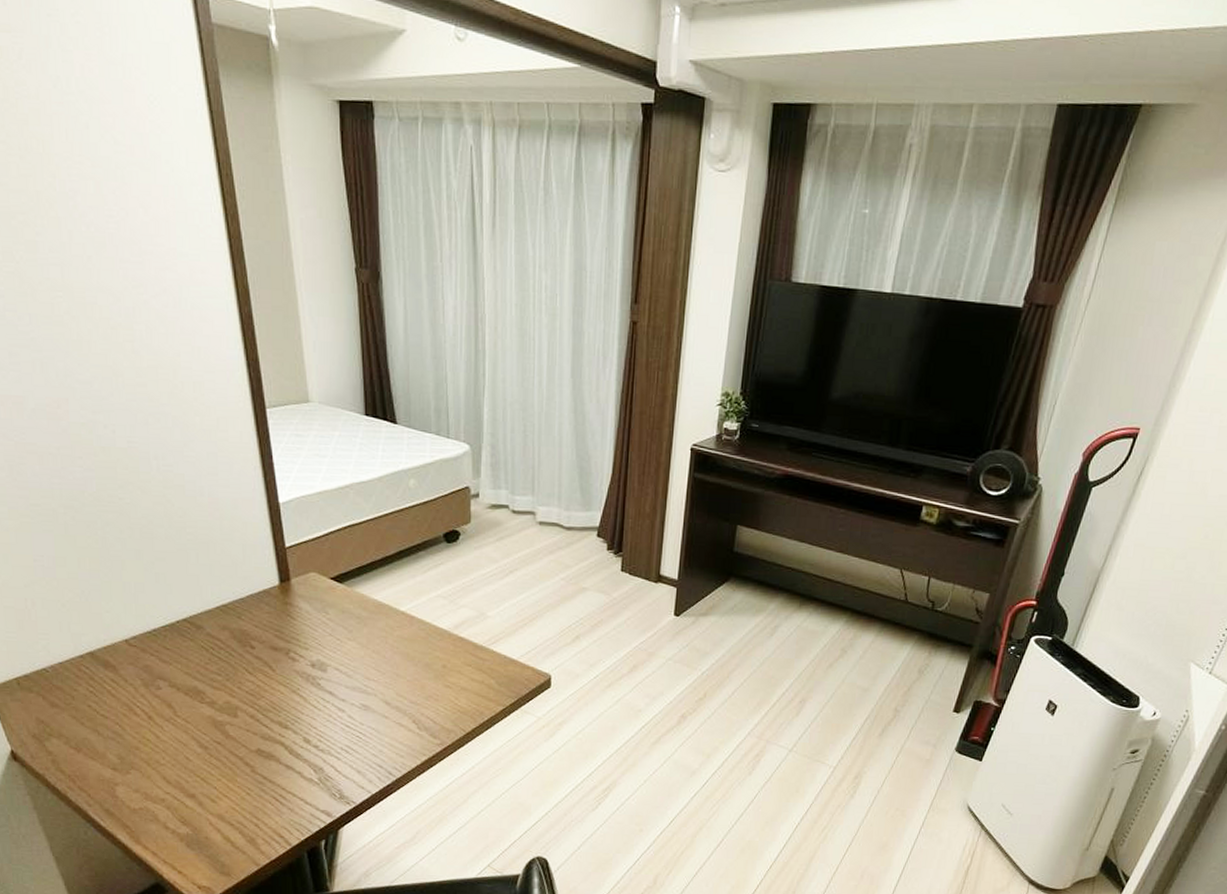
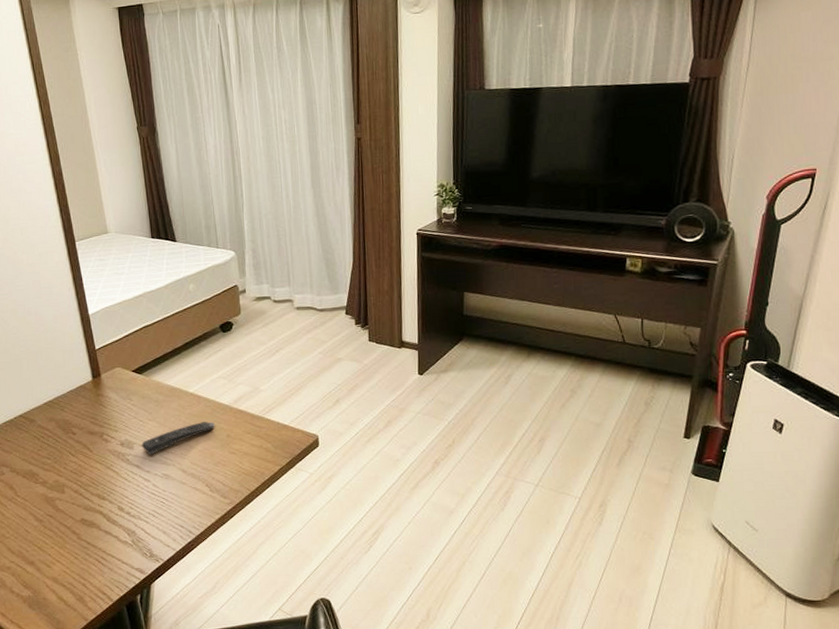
remote control: none [337,647,429,681] -> present [141,422,215,455]

